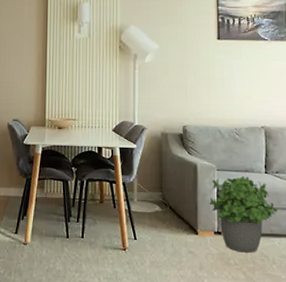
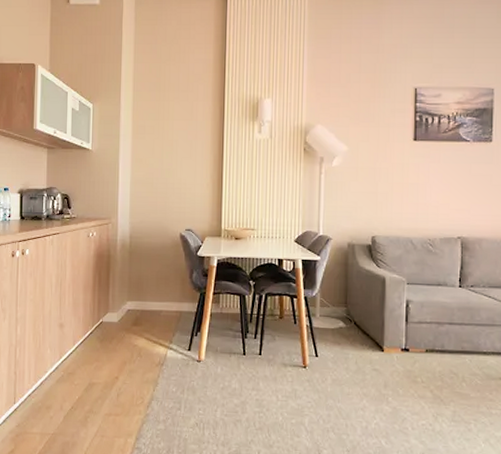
potted plant: present [209,176,278,253] -> none [397,290,471,371]

